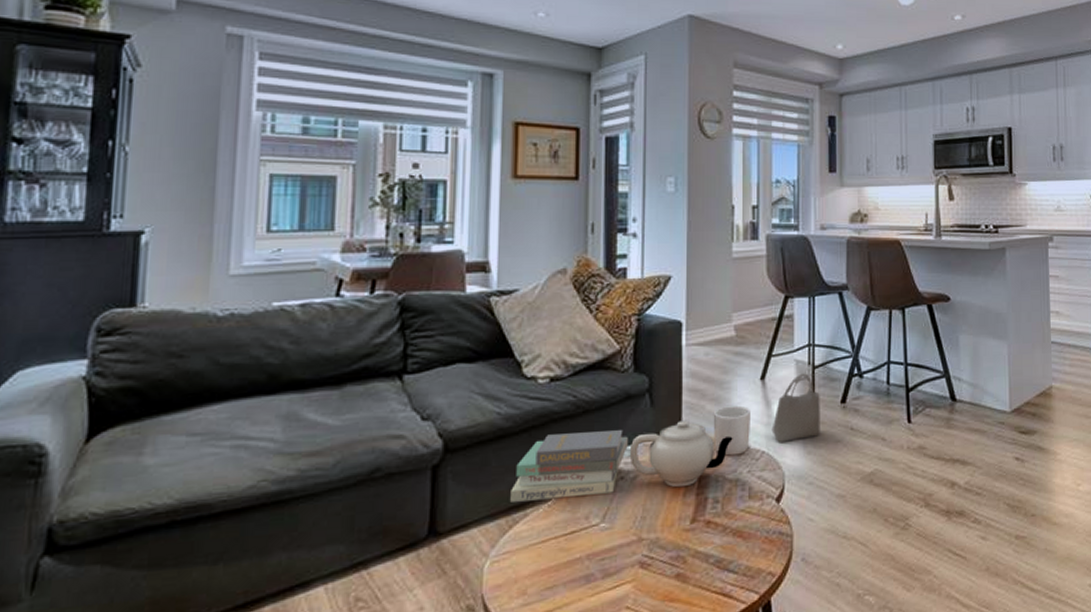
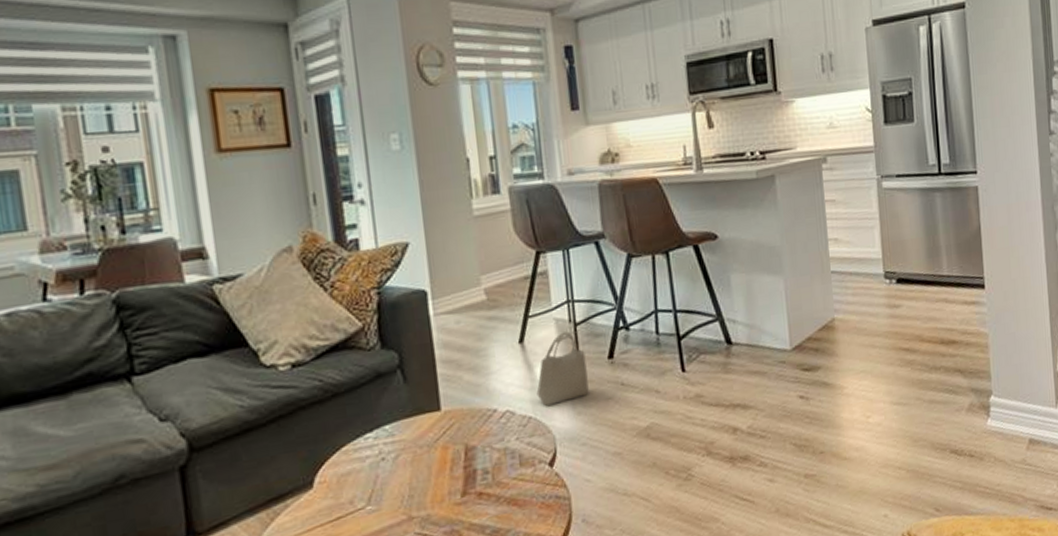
books: present [510,430,628,502] -> none [266,410,385,495]
teapot: present [629,420,733,488] -> none [386,393,496,463]
mug: present [713,405,750,456] -> none [472,372,515,426]

